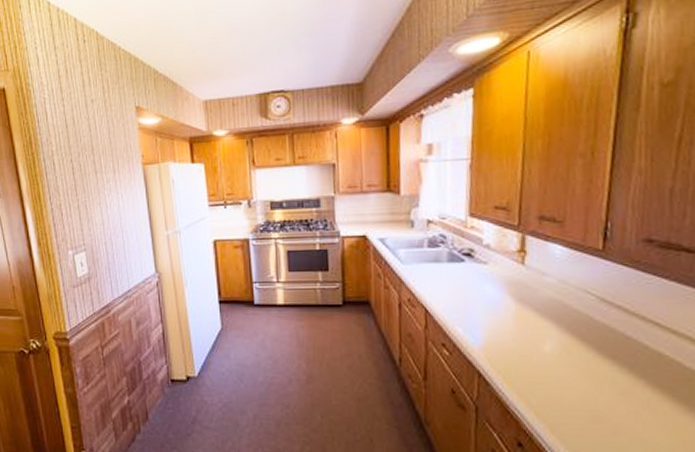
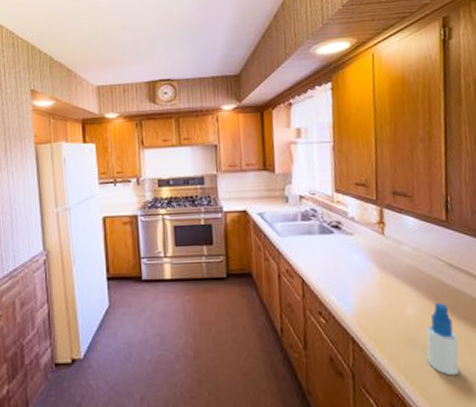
spray bottle: none [563,340,603,416] -> present [426,303,460,376]

